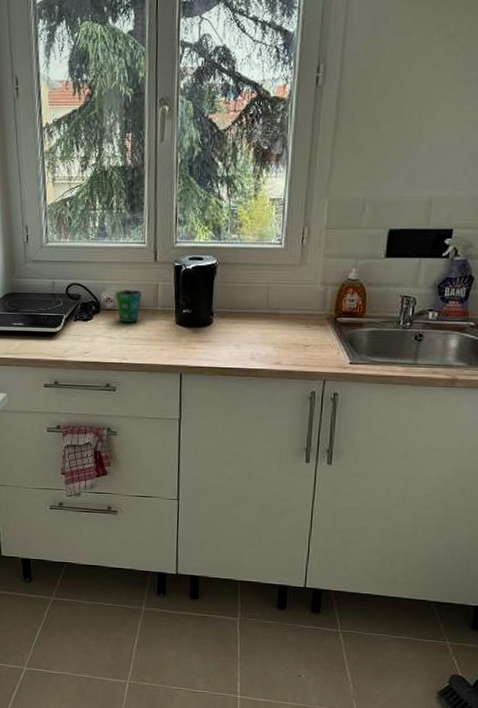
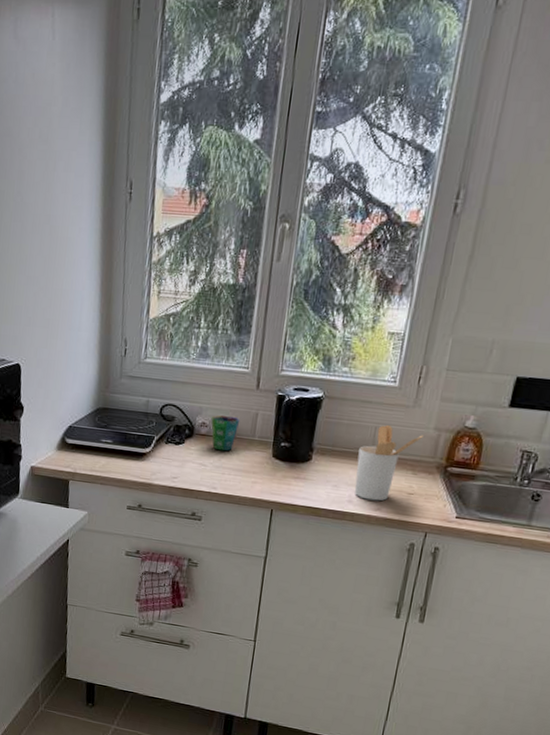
utensil holder: none [254,283,312,356] -> present [354,424,424,501]

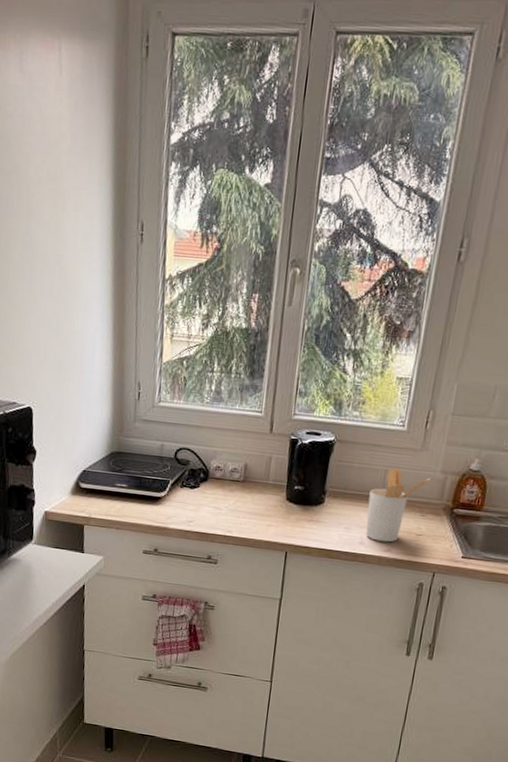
cup: present [210,415,240,451] -> none [225,459,254,495]

